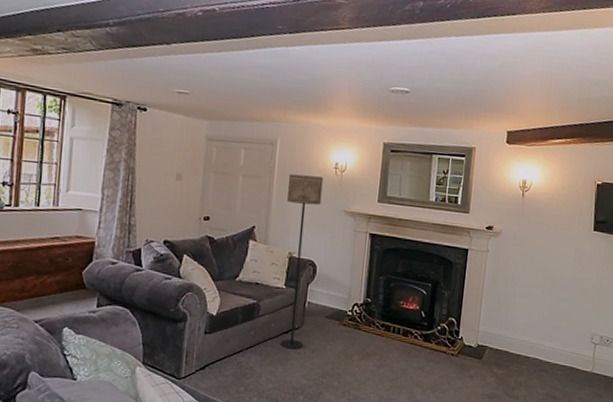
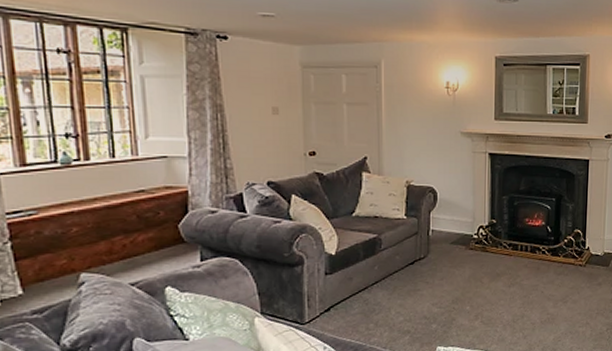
floor lamp: present [279,174,324,349] -> none [397,97,435,280]

